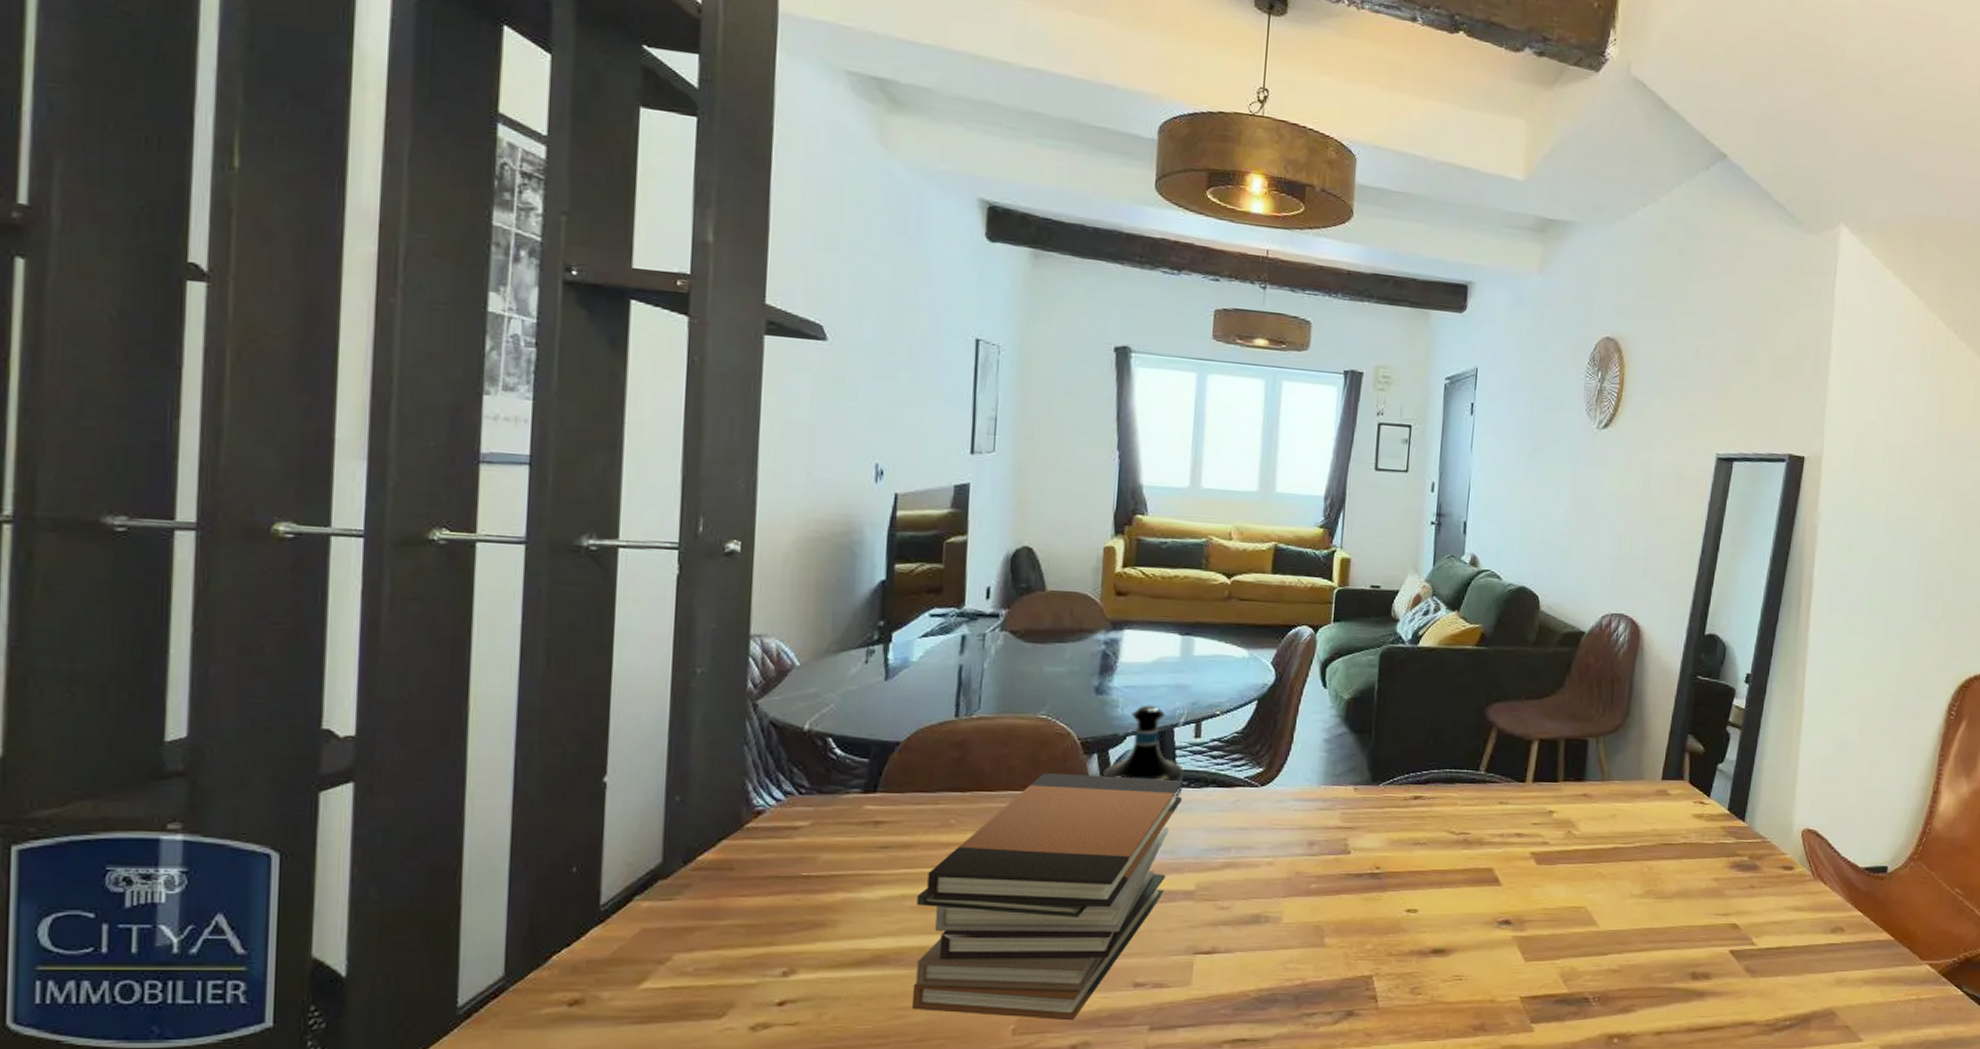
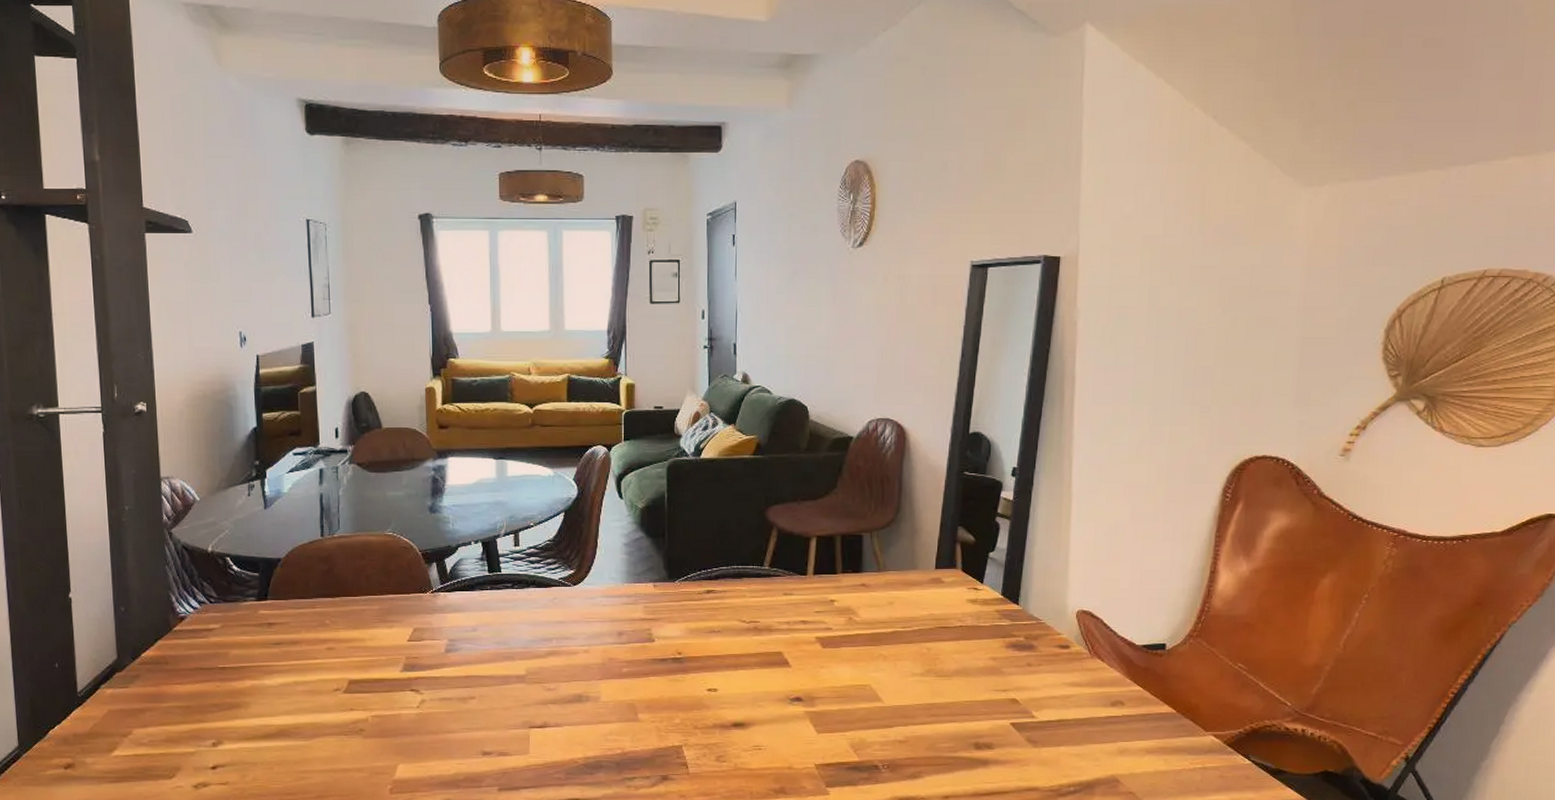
book stack: present [911,772,1183,1021] -> none [306,579,508,782]
tequila bottle: present [1102,705,1184,798] -> none [442,520,508,597]

